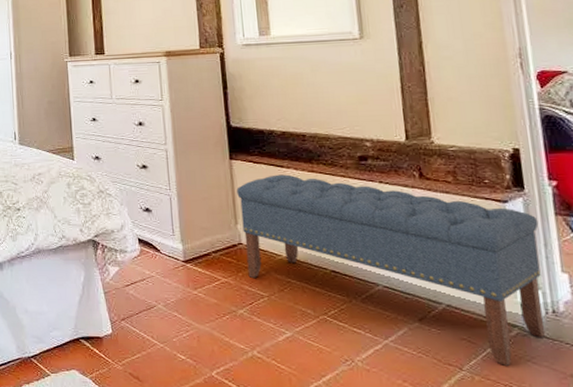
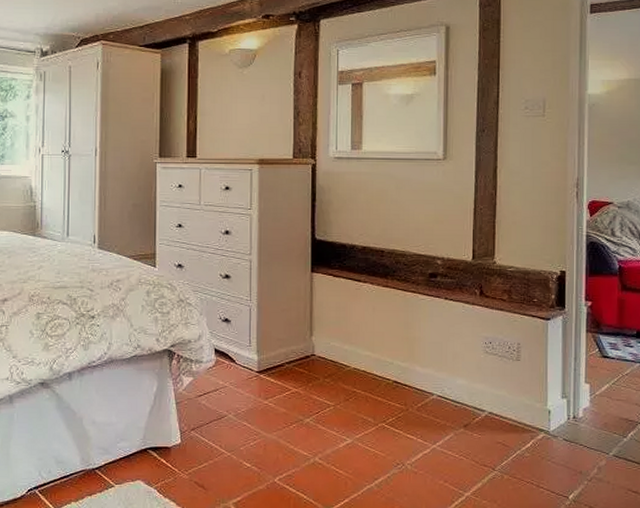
bench: present [236,174,545,366] -> none [315,288,572,465]

